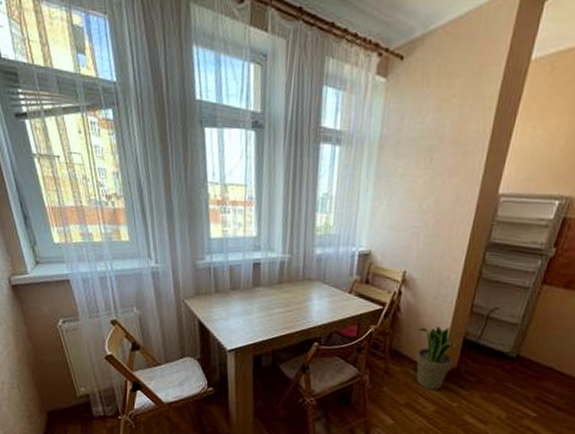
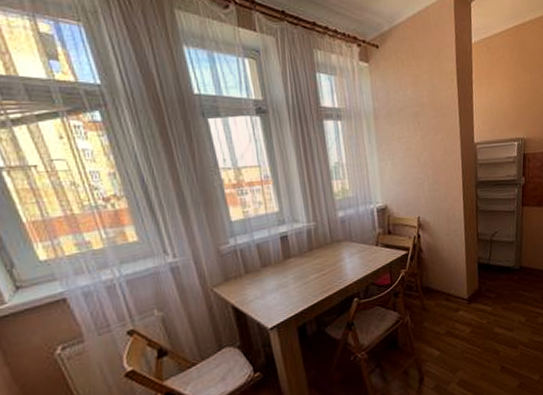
potted plant: present [416,326,460,391] -> none [441,256,475,315]

